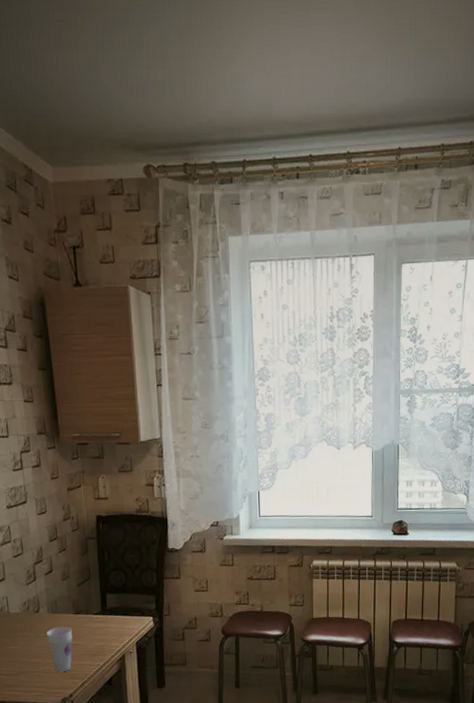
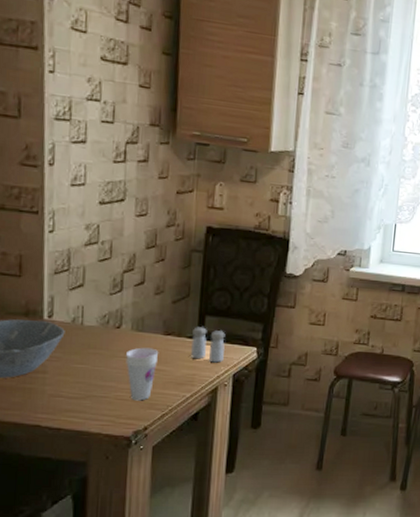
salt and pepper shaker: none [97,603,126,634] -> present [191,326,226,363]

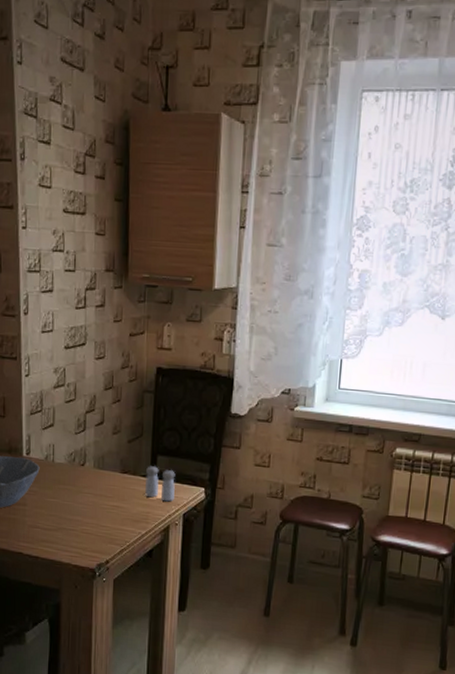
cup: present [126,347,159,401] -> none [90,484,118,536]

